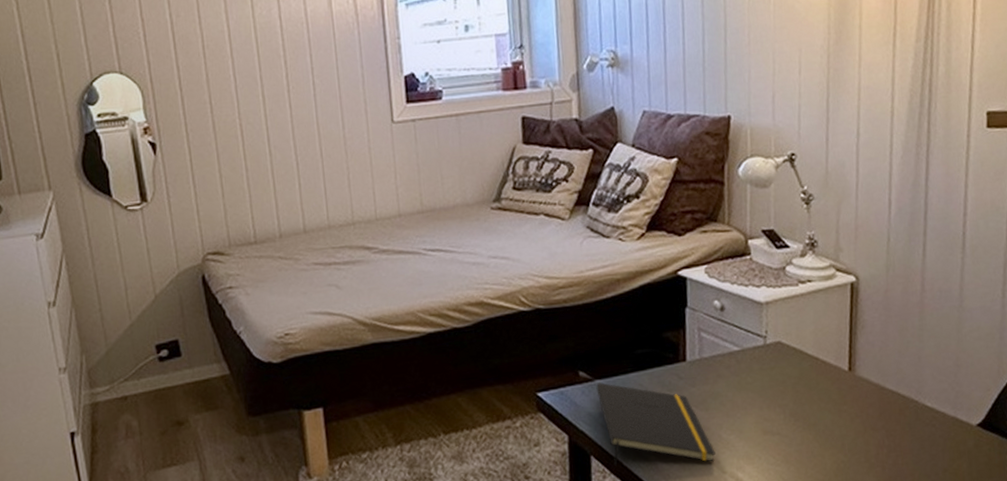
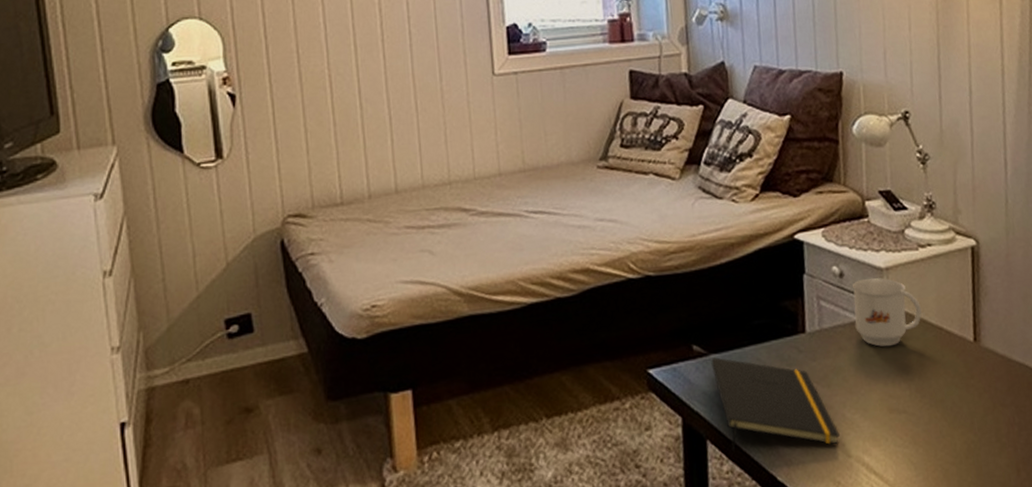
mug: none [732,311,799,375] -> present [852,277,922,347]

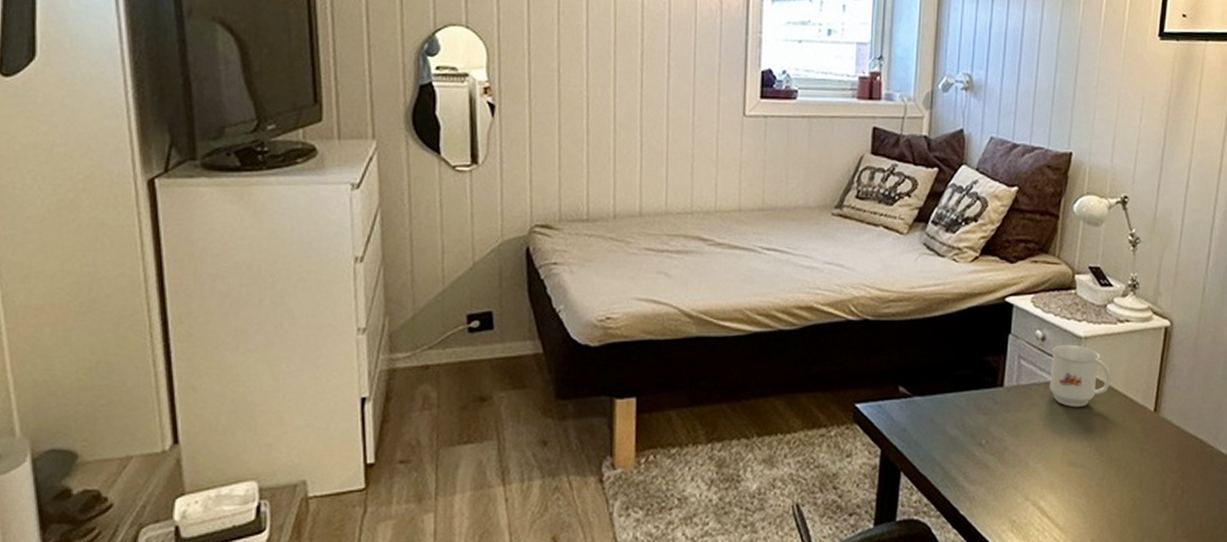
notepad: present [711,357,840,451] -> none [914,400,1021,489]

